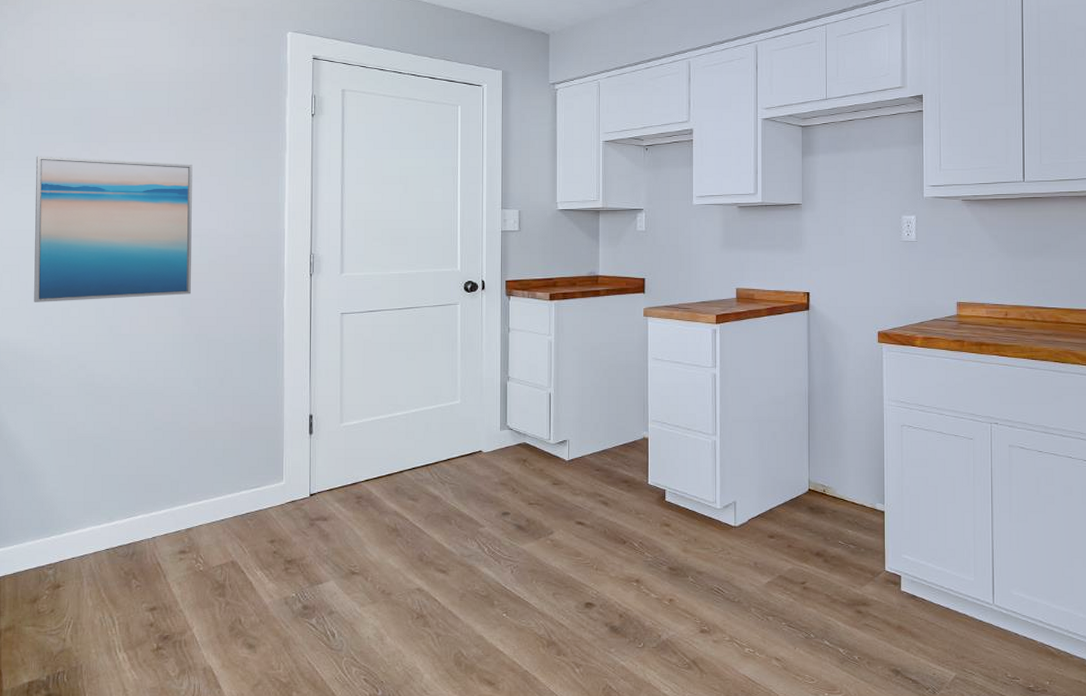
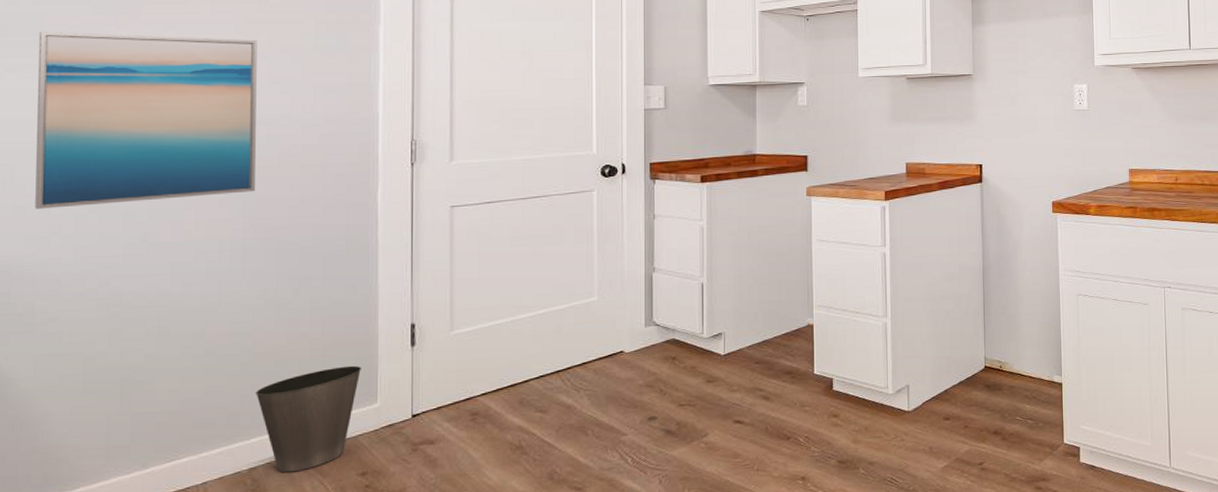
waste basket: none [191,447,271,535] -> present [256,365,361,473]

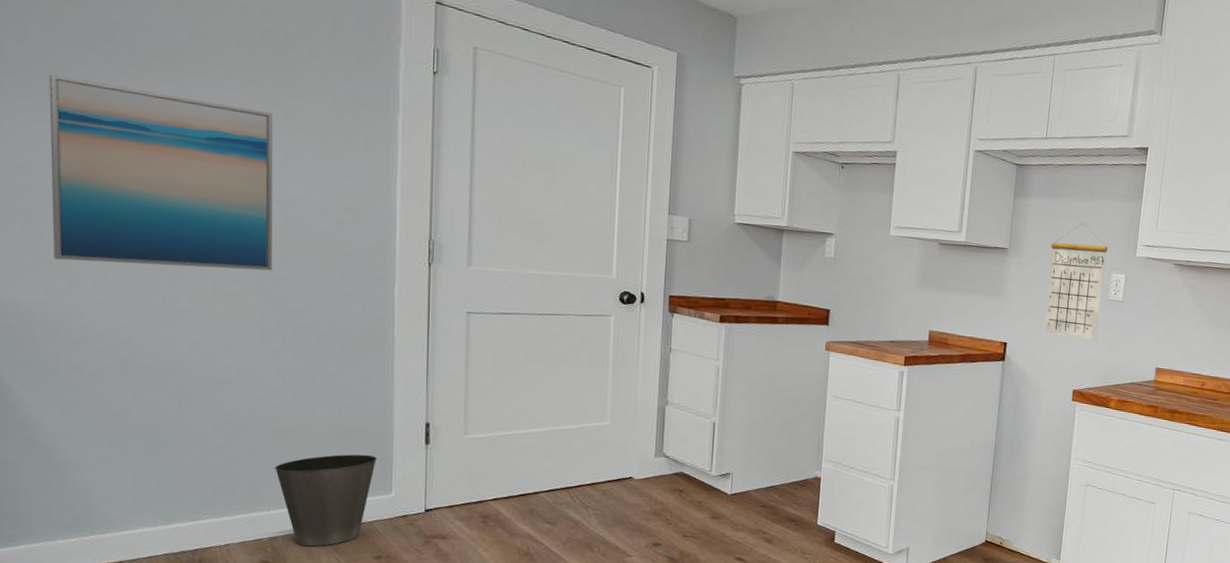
calendar: none [1012,41,1069,151] -> present [1043,222,1108,340]

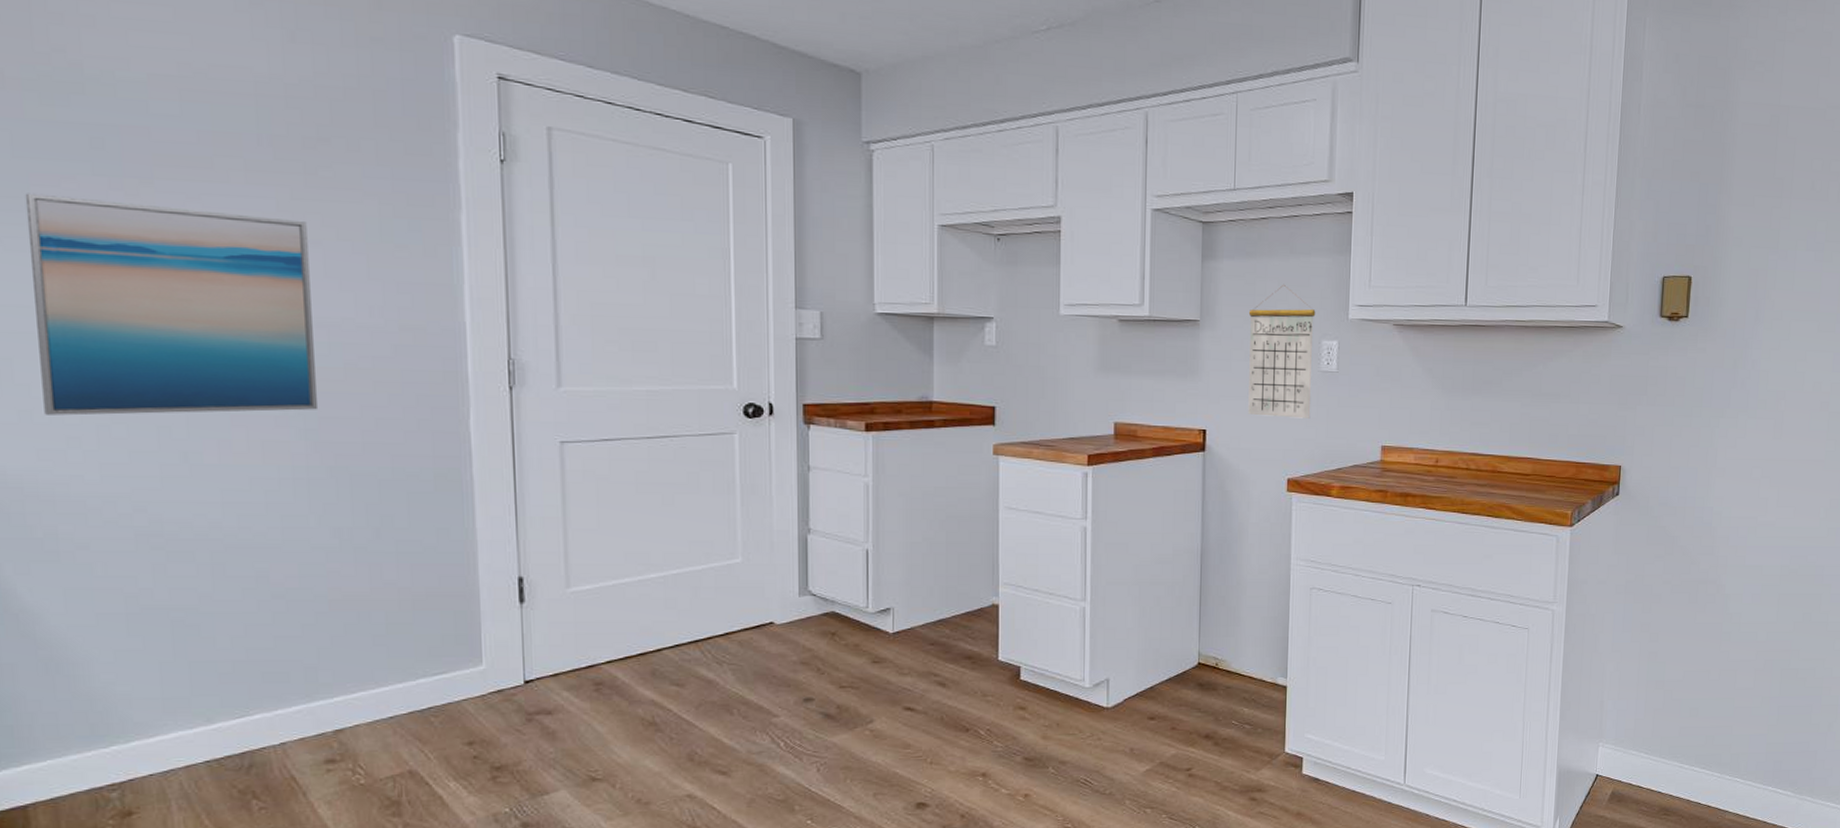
waste basket: present [275,454,377,547] -> none [336,621,461,737]

